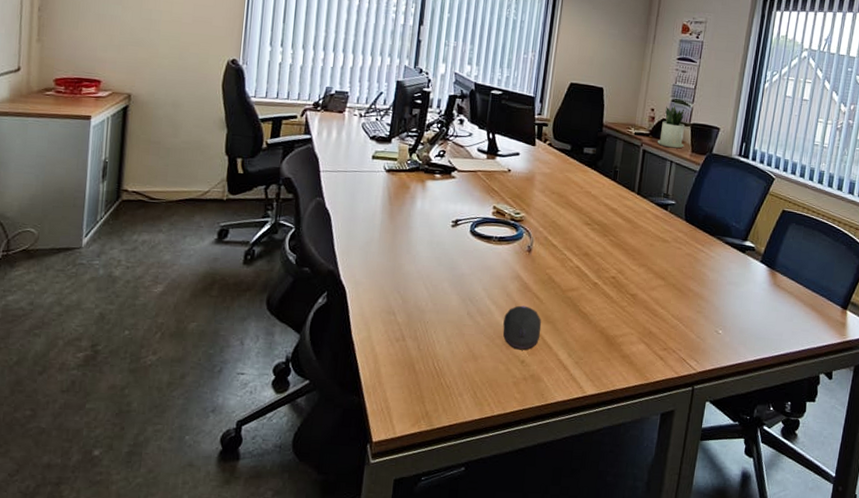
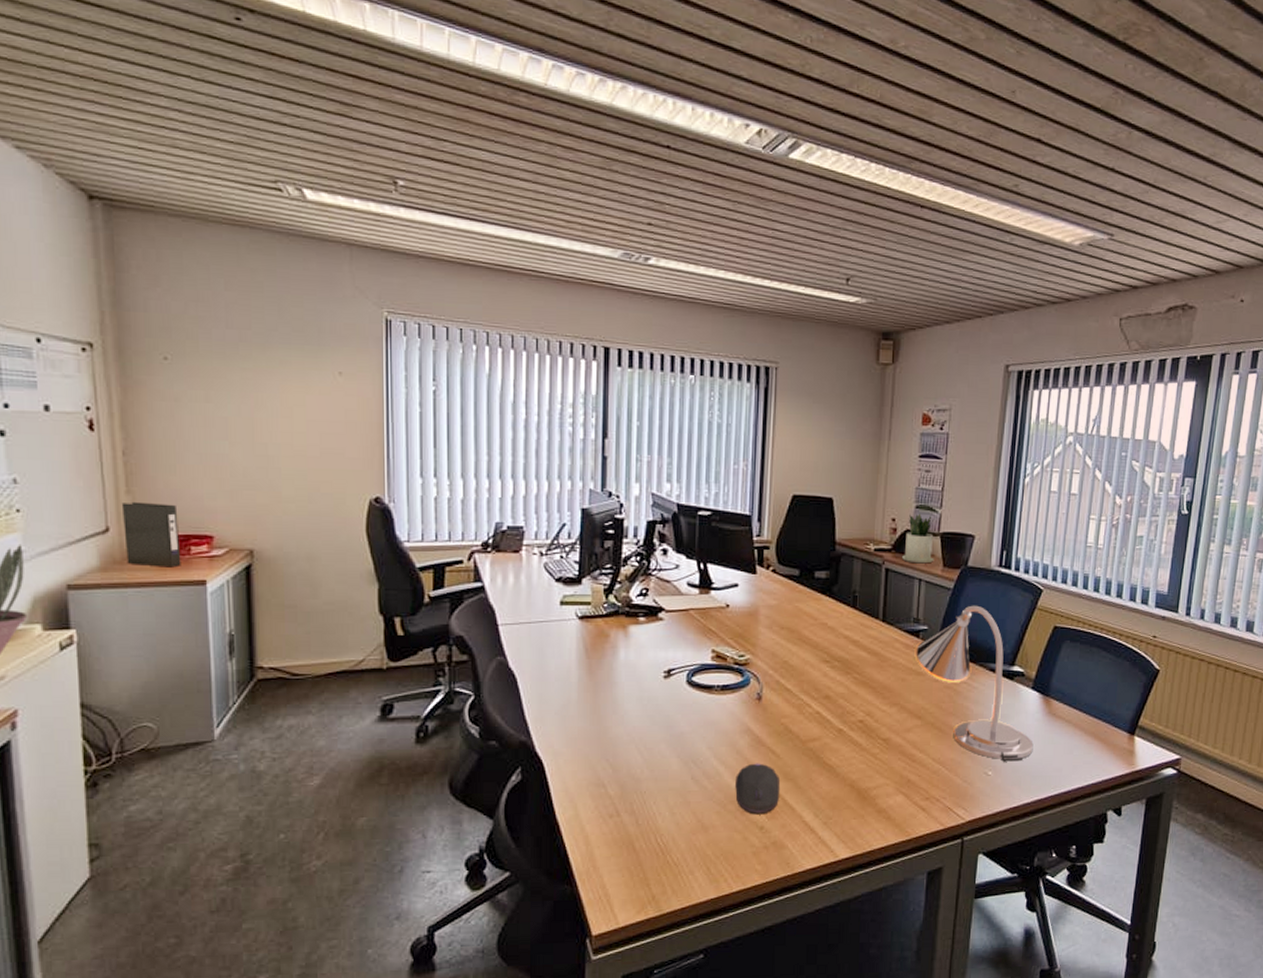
binder: none [30,48,75,104] -> present [121,501,181,568]
table lamp: none [663,186,759,324] -> present [916,605,1034,762]

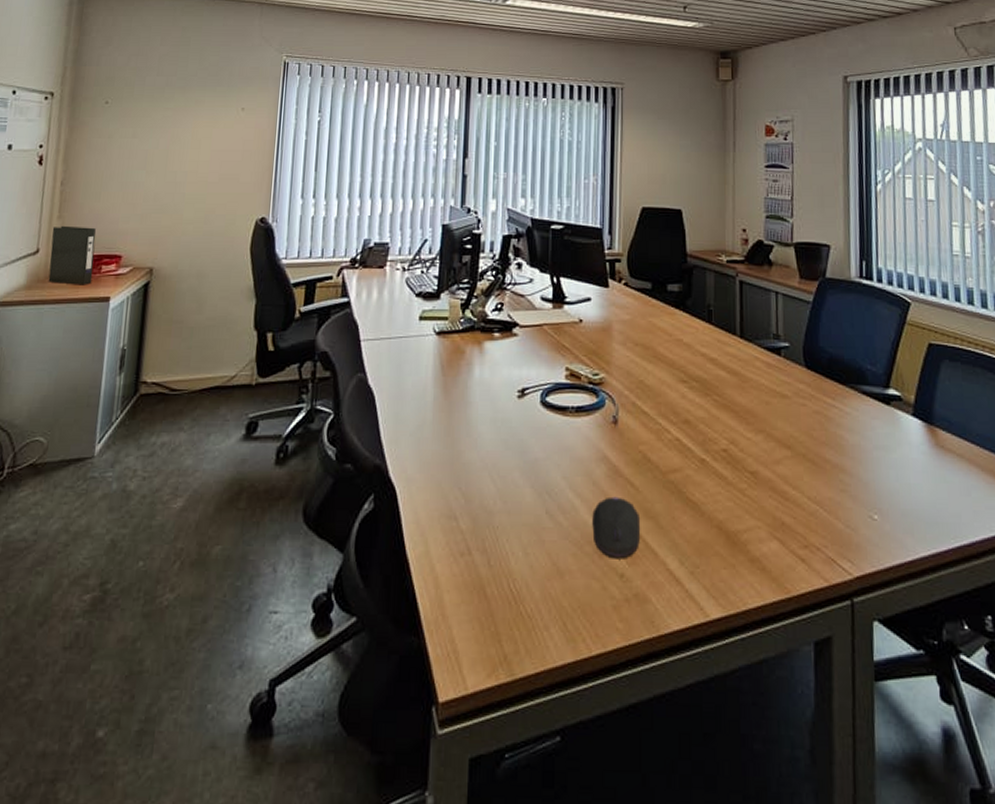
planter: present [901,513,934,564] -> none [755,223,790,276]
table lamp: present [916,605,1034,762] -> none [778,320,923,504]

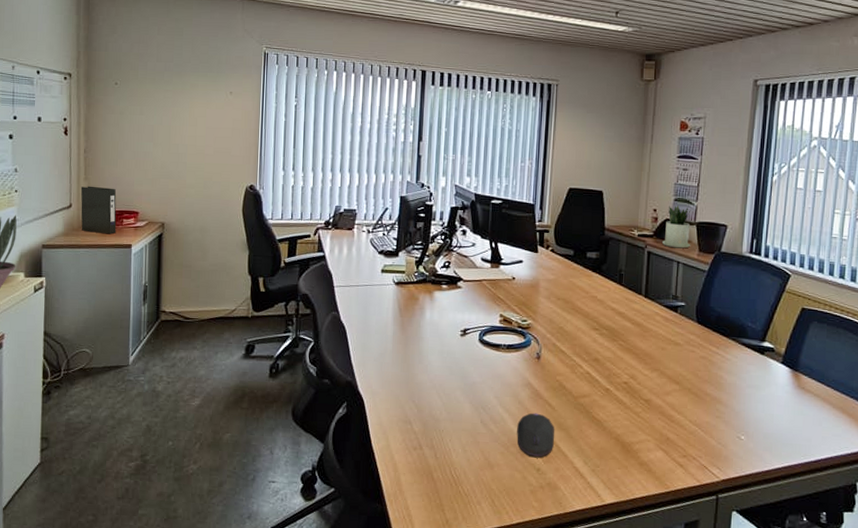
planter: none [755,223,790,276] -> present [661,205,691,249]

